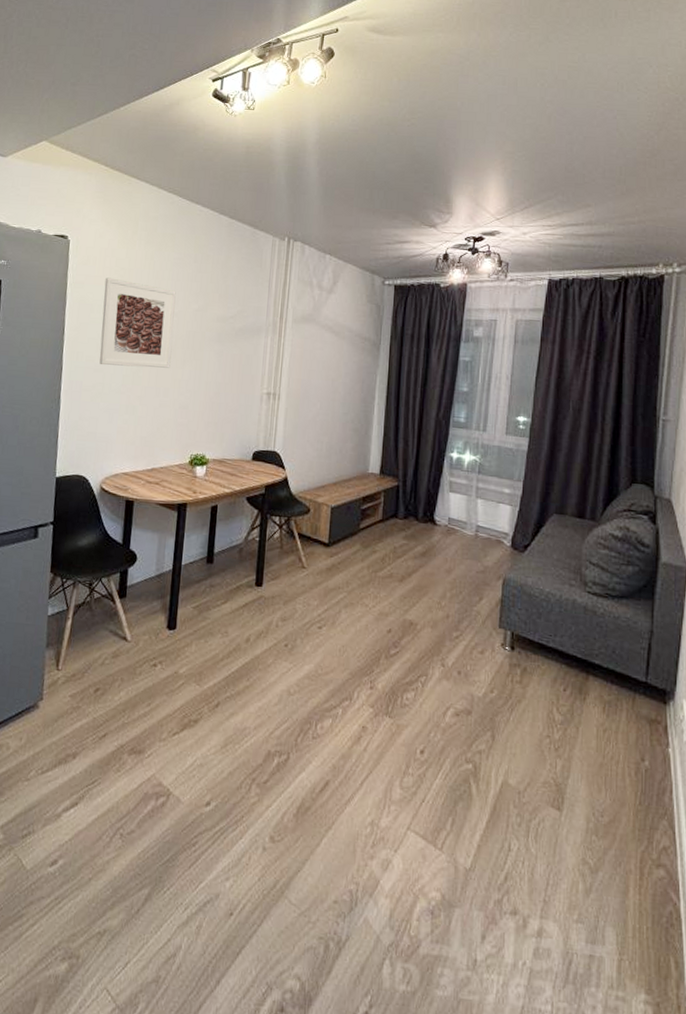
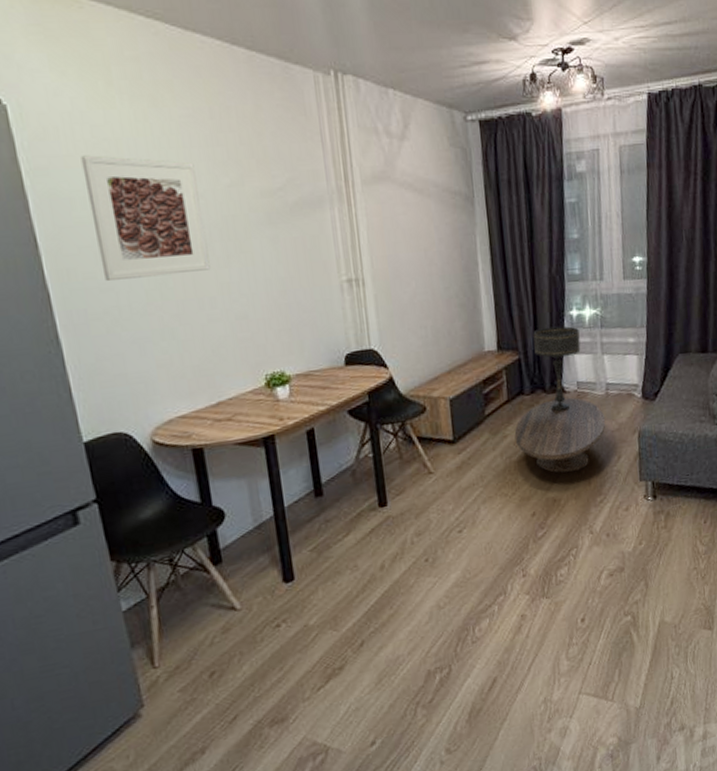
coffee table: none [383,528,472,601] -> present [514,397,606,473]
table lamp: none [413,463,457,542] -> present [533,326,581,412]

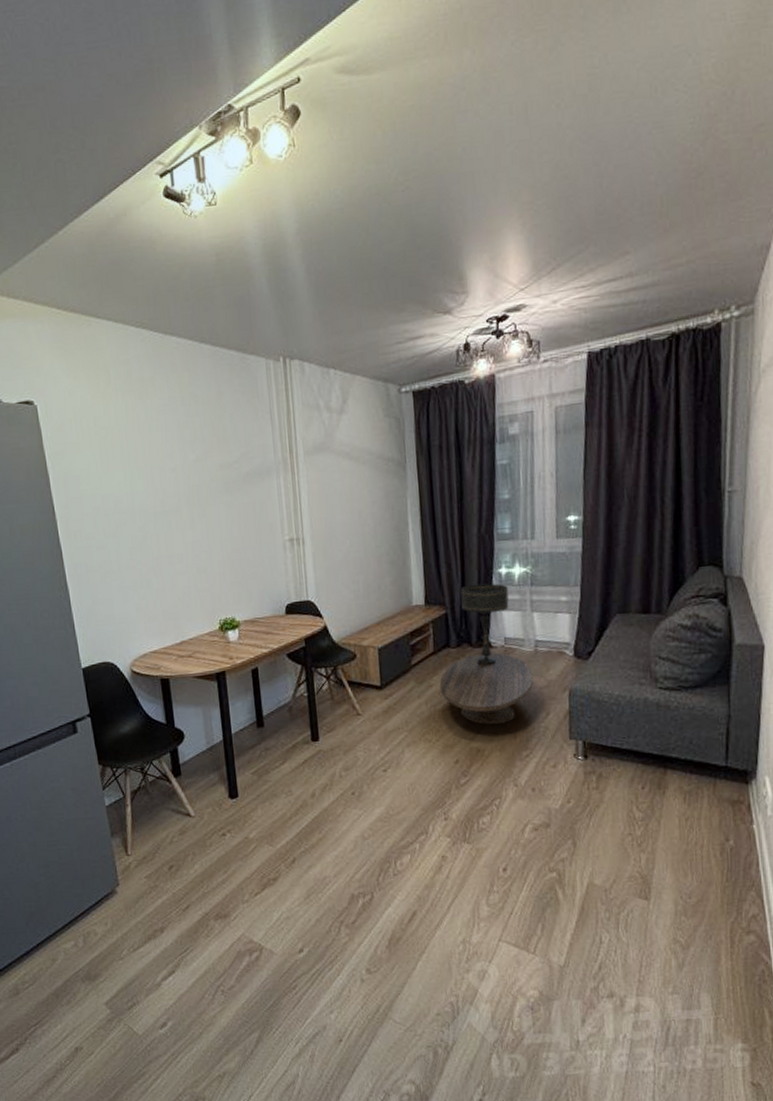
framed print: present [80,155,211,281] -> none [86,440,179,540]

